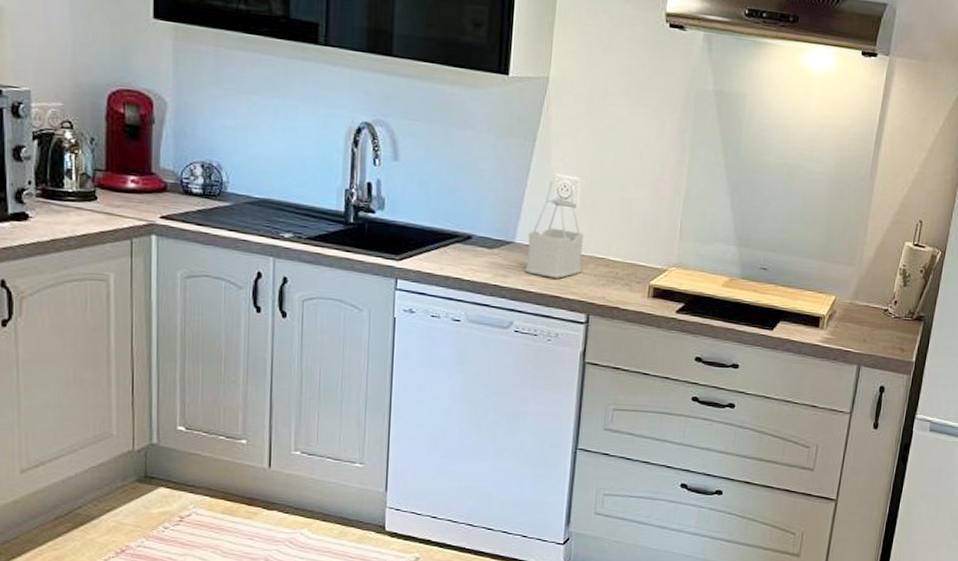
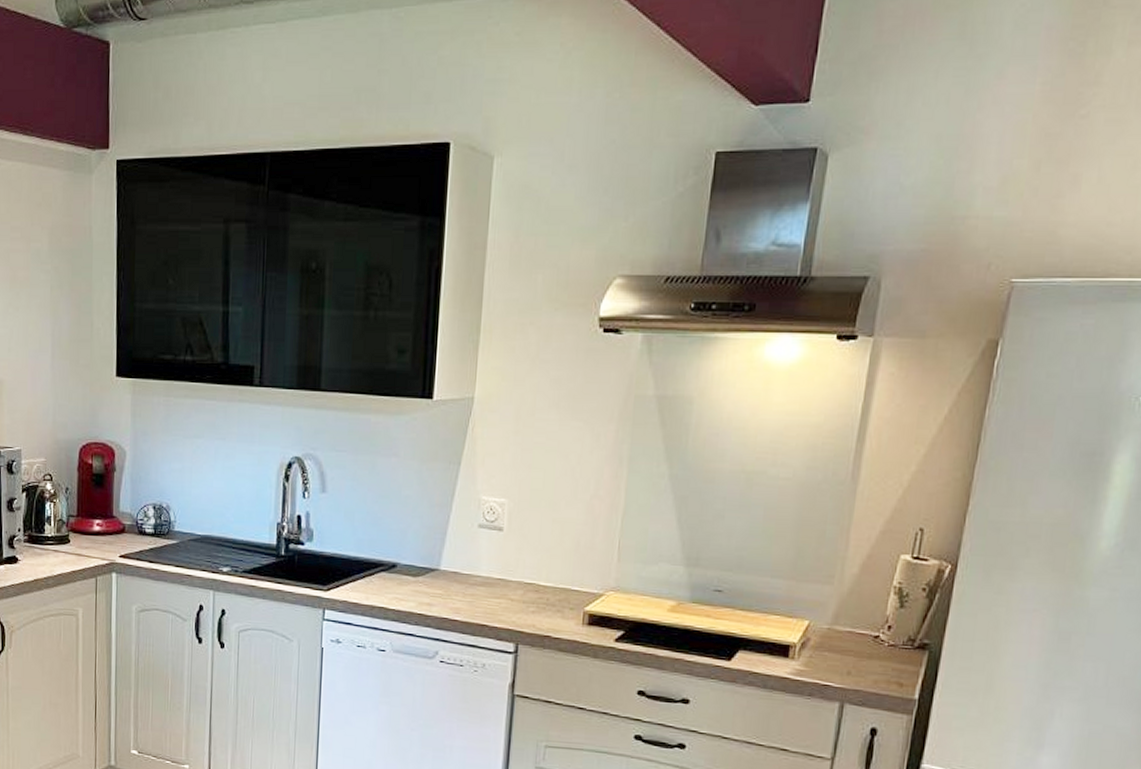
utensil holder: present [525,180,584,279] -> none [450,504,512,606]

